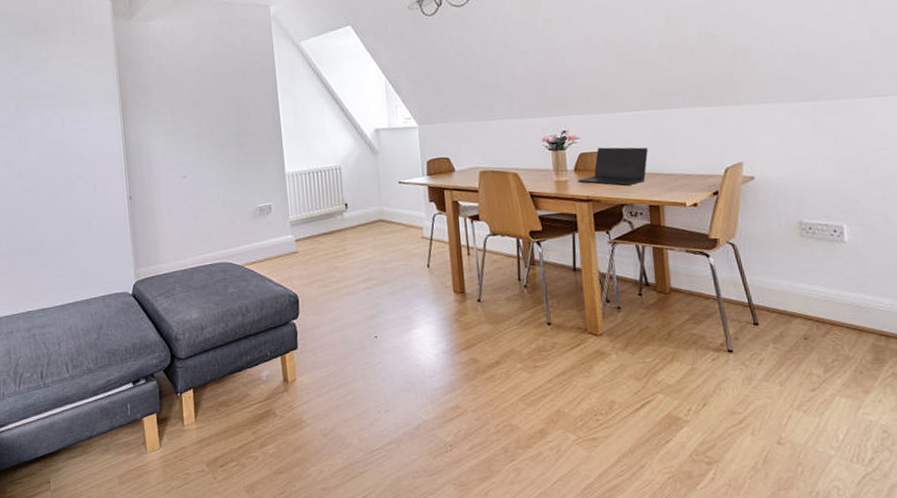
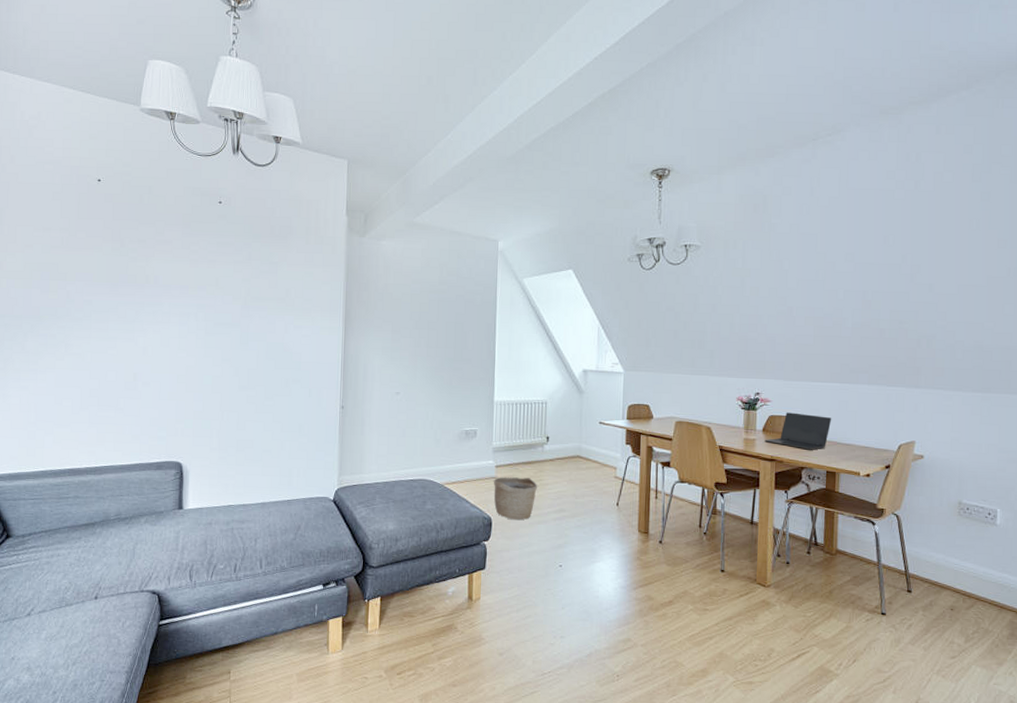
basket: none [294,248,342,295] -> present [493,477,538,520]

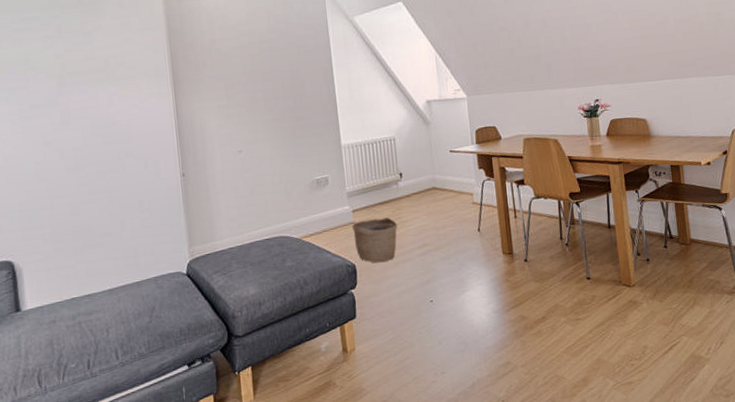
laptop: present [764,412,832,450] -> none [610,113,669,149]

